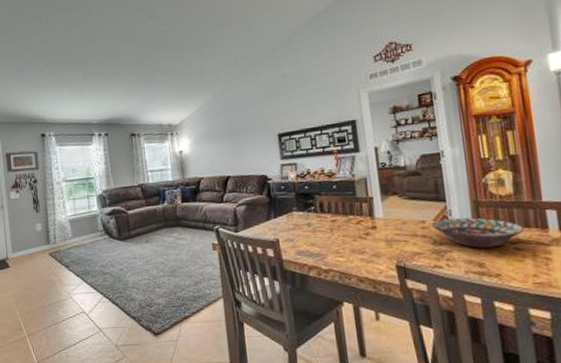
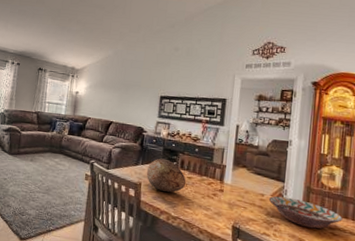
decorative egg: none [281,205,331,244] -> present [146,158,186,192]

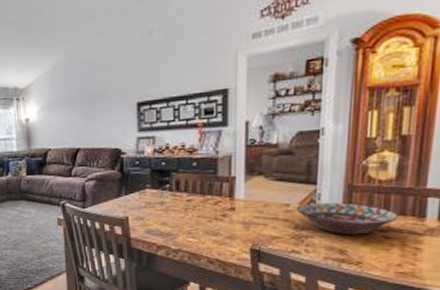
decorative egg: present [146,158,186,192] -> none [132,182,185,222]

